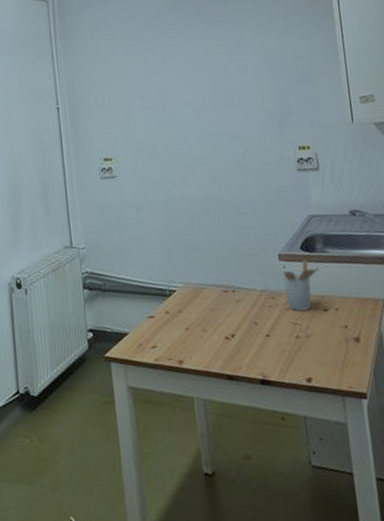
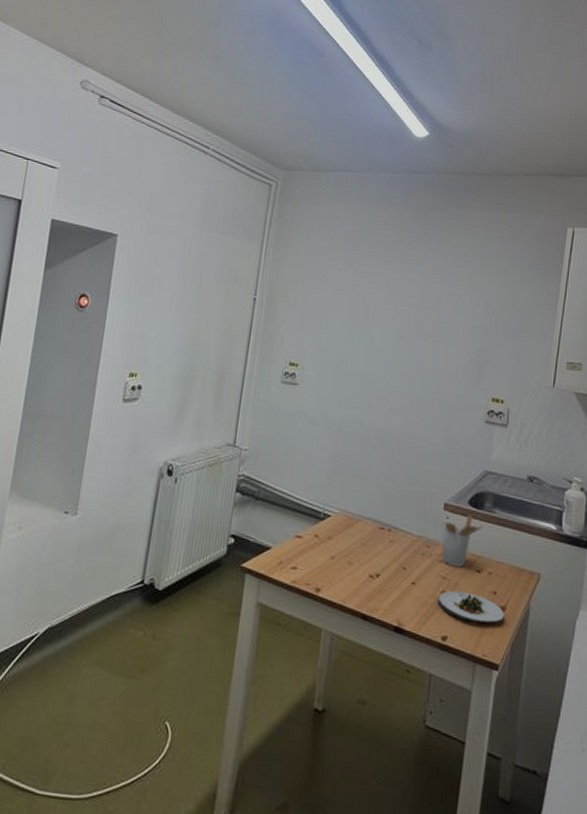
salad plate: none [294,332,361,360] -> present [437,590,504,624]

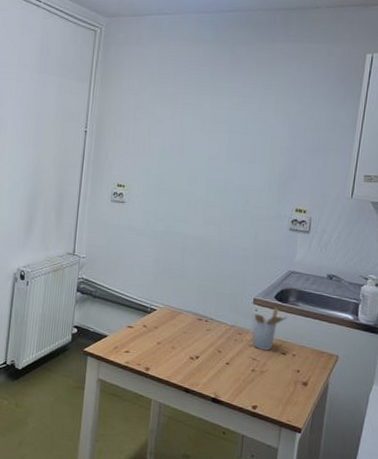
salad plate: present [437,590,504,624] -> none [248,369,306,396]

